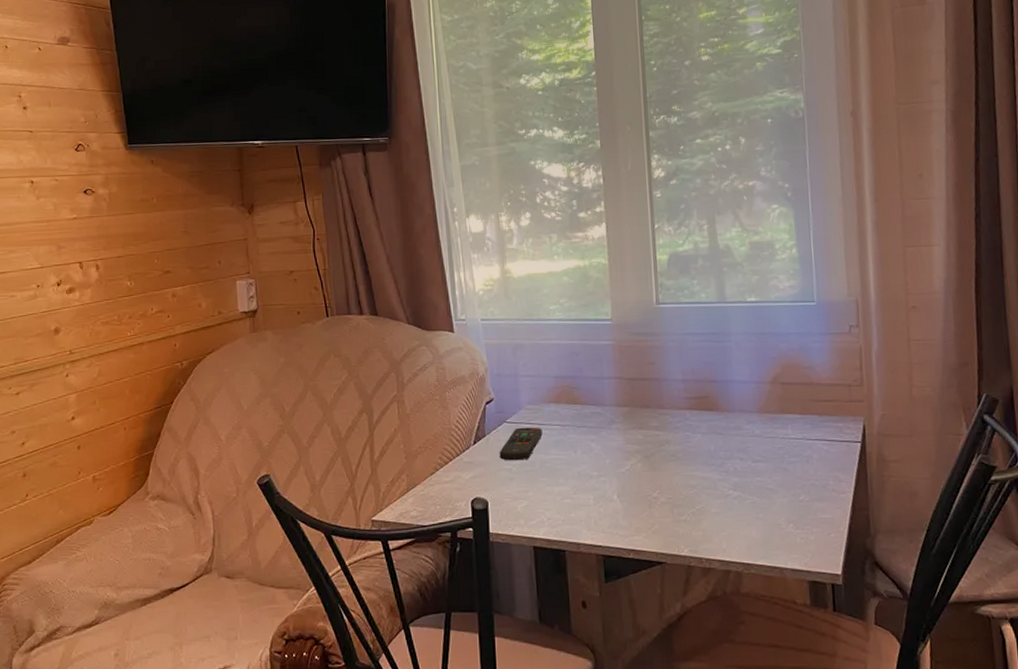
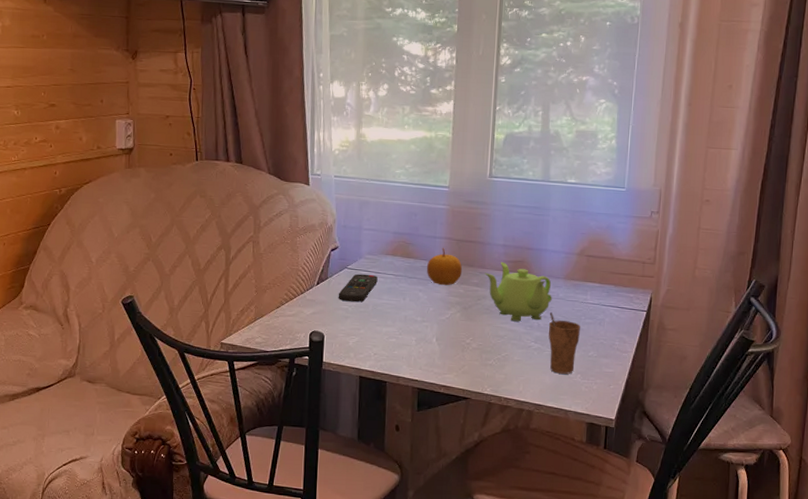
fruit: none [596,389,639,433] -> present [426,248,463,286]
teapot: none [664,399,747,468] -> present [485,262,552,322]
cup: none [747,453,786,525] -> present [549,312,580,374]

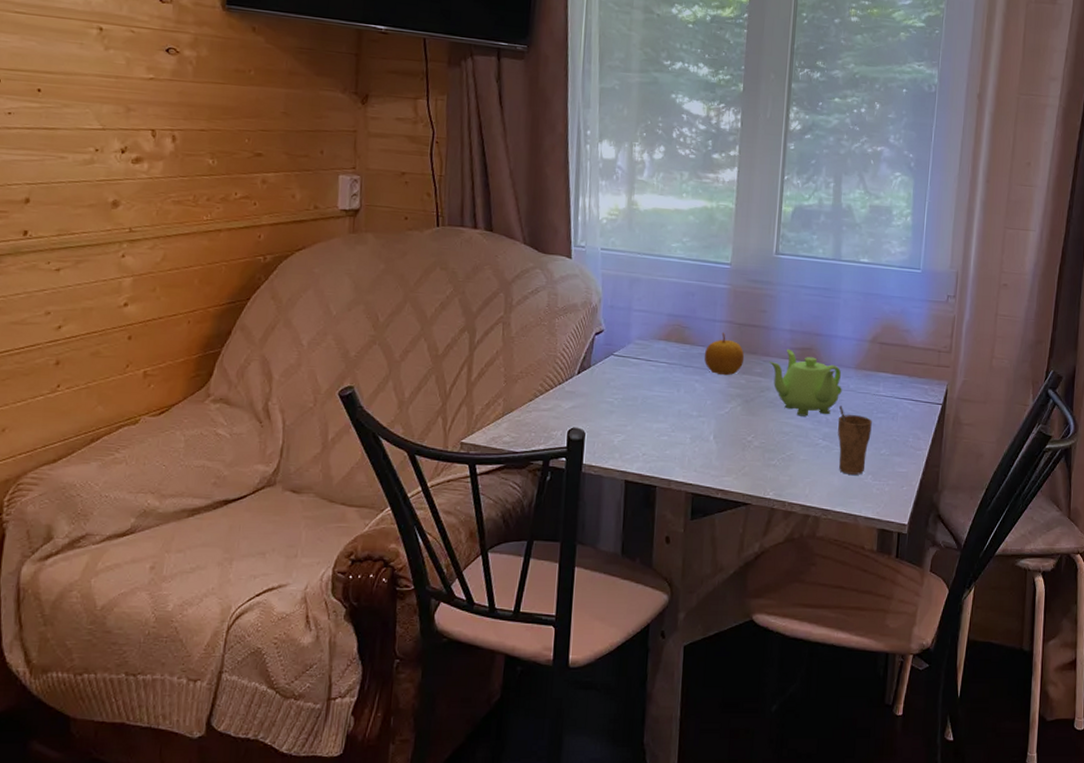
remote control: present [338,273,378,303] -> none [602,361,649,395]

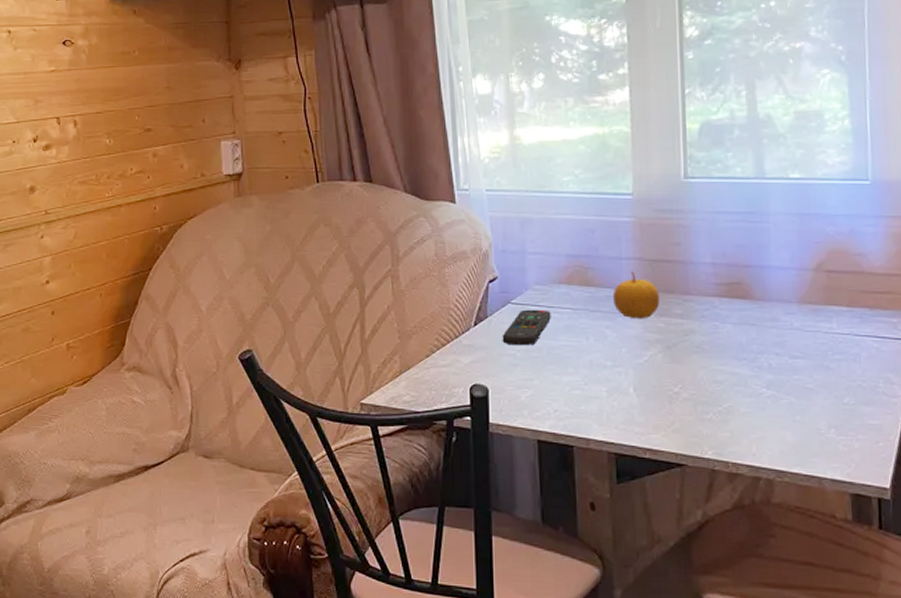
remote control: none [602,361,649,395] -> present [502,309,551,346]
teapot: present [769,349,842,416] -> none [690,285,785,362]
cup: present [838,406,872,475] -> none [784,348,828,429]

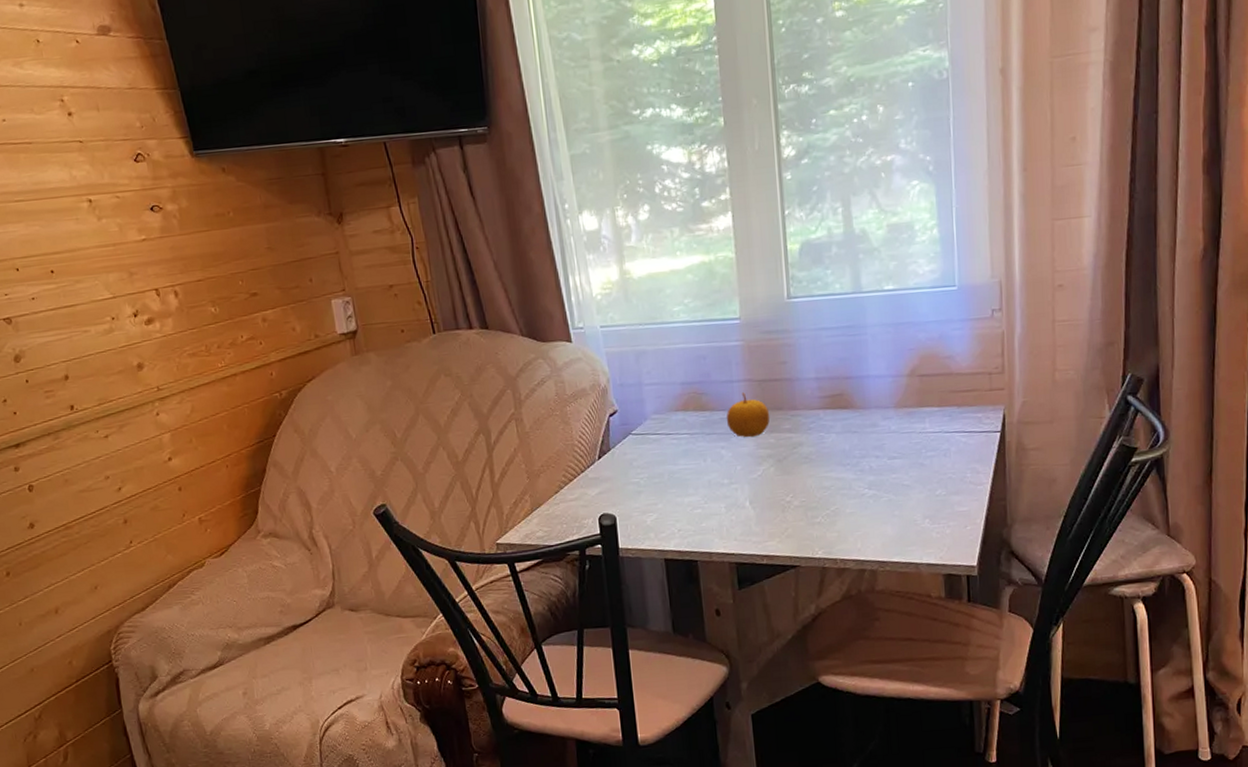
remote control: present [502,309,551,346] -> none [625,437,670,474]

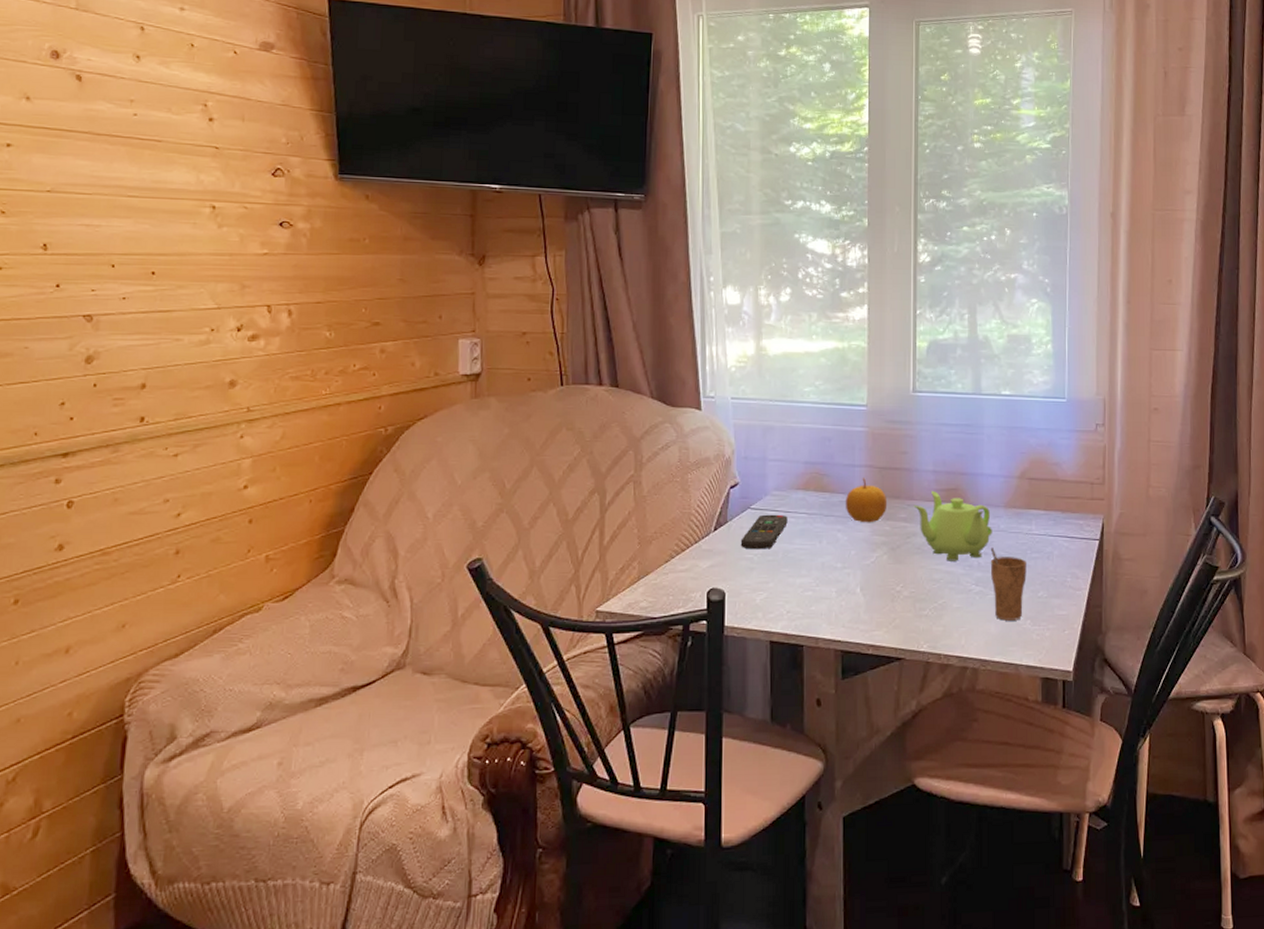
remote control: none [625,437,670,474] -> present [740,514,788,550]
teapot: none [797,399,883,468] -> present [913,491,992,561]
cup: none [883,450,923,522] -> present [991,548,1027,621]

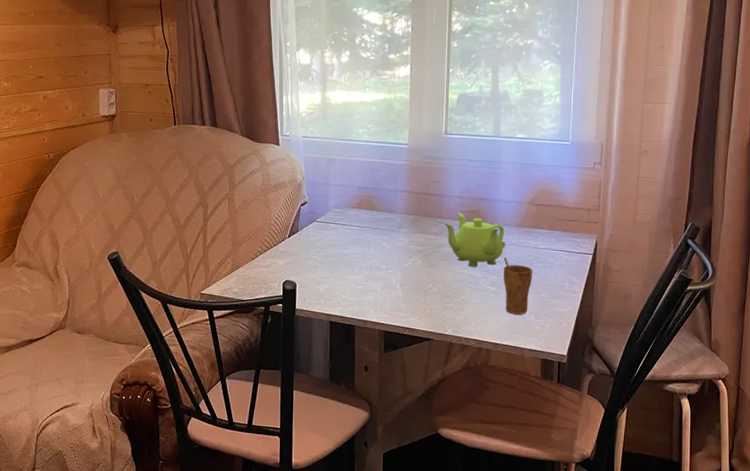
remote control: present [740,514,788,550] -> none [308,226,345,253]
fruit: present [845,478,888,523] -> none [389,200,423,236]

